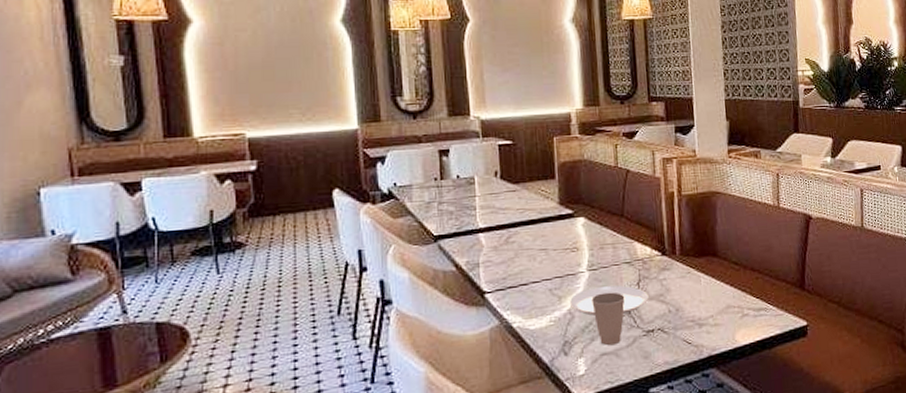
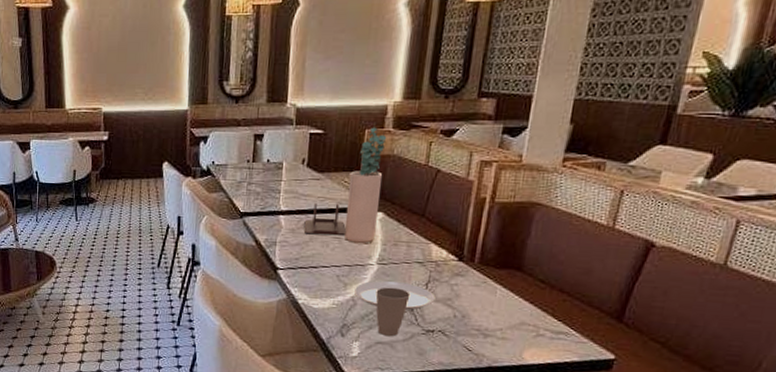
napkin holder: none [506,213,552,250] -> present [304,202,347,236]
vase: none [545,129,581,252] -> present [345,121,387,243]

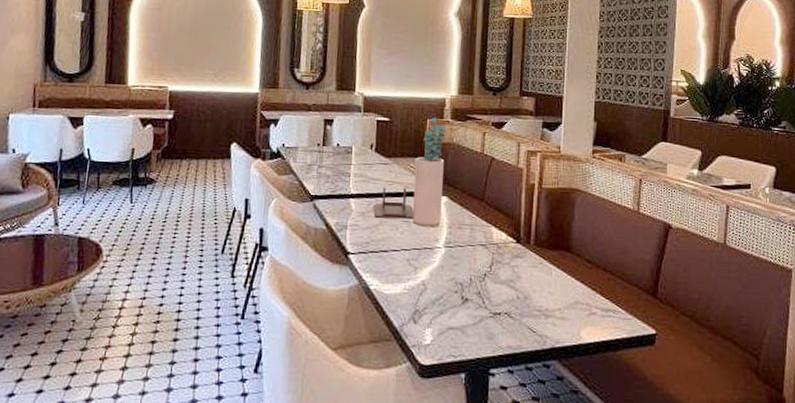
plate: present [354,280,436,311] -> none [425,263,499,293]
cup: present [375,287,411,336] -> none [444,270,477,320]

